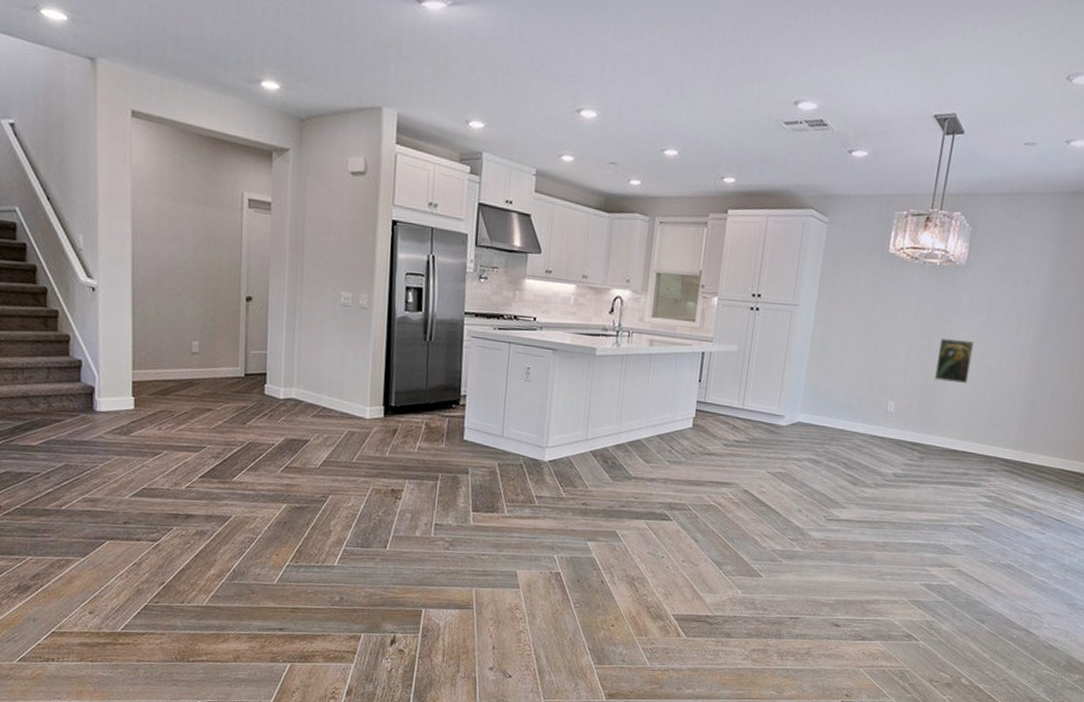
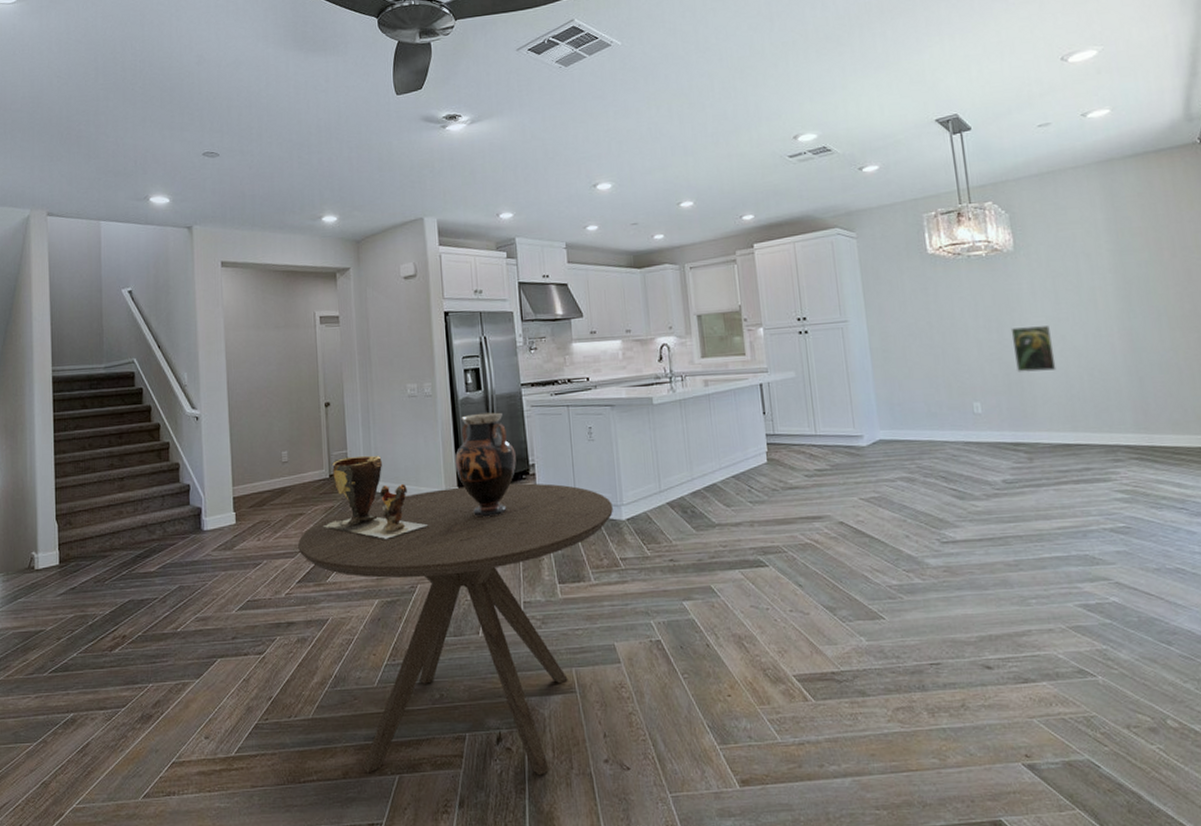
dining table: none [204,406,538,676] -> present [298,483,613,776]
clay pot: none [233,357,346,447] -> present [323,455,427,539]
vase: none [383,335,449,441] -> present [454,412,516,518]

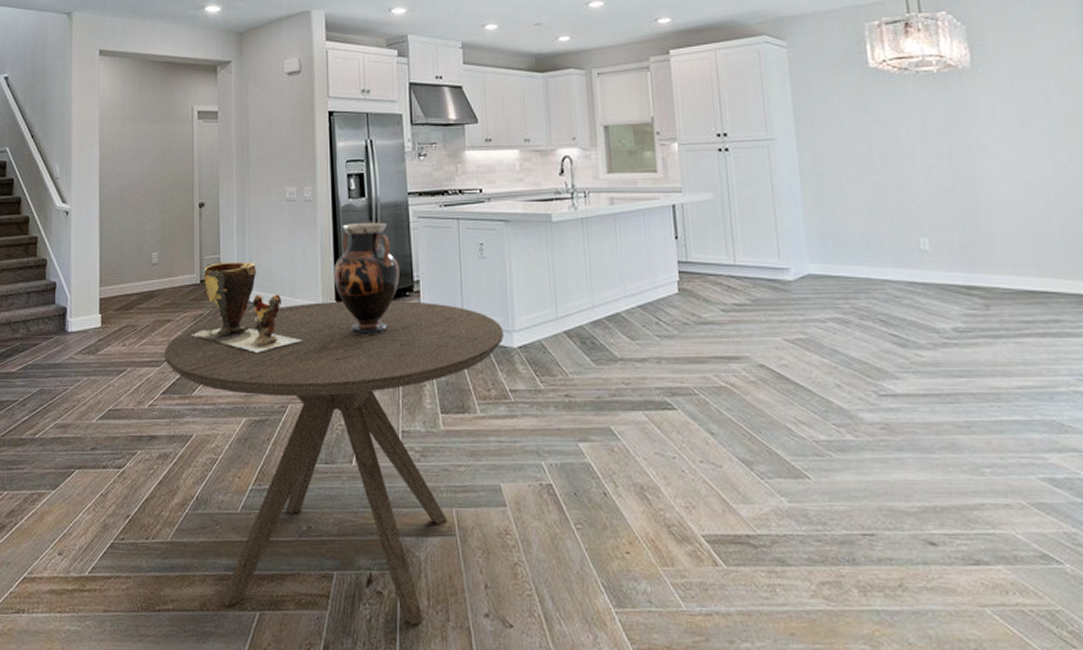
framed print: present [1010,326,1057,373] -> none [965,154,1020,207]

